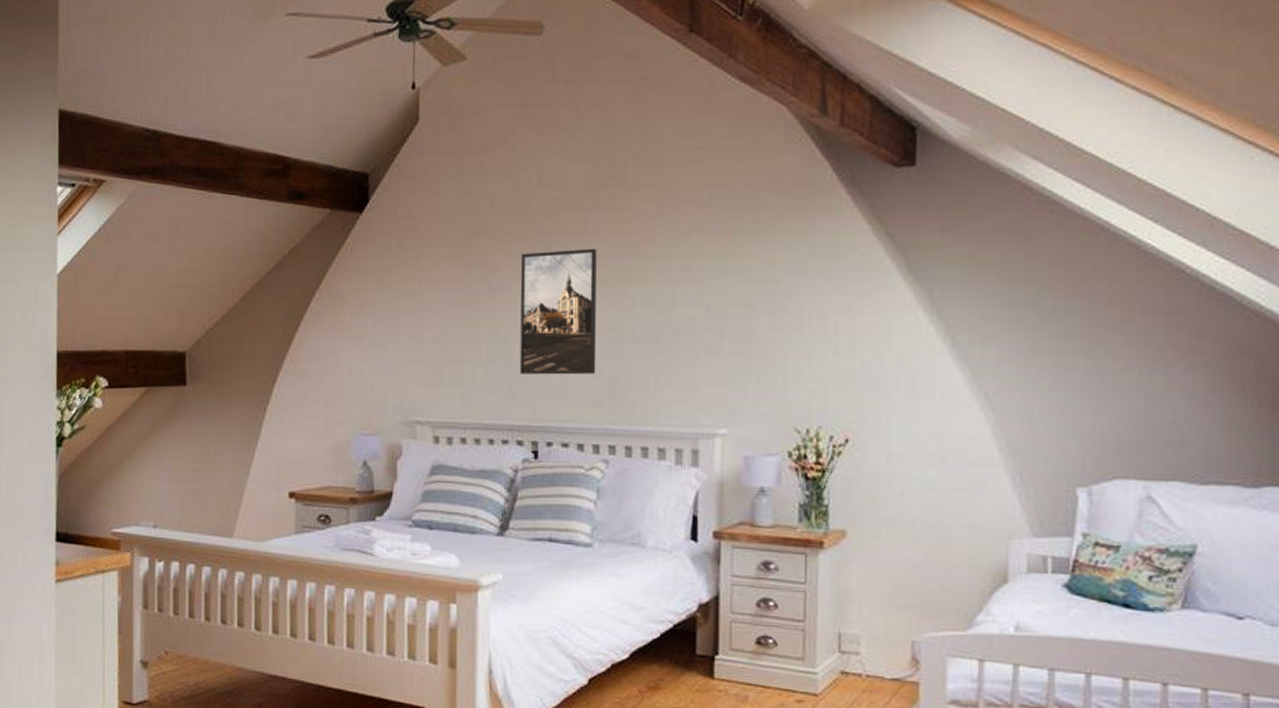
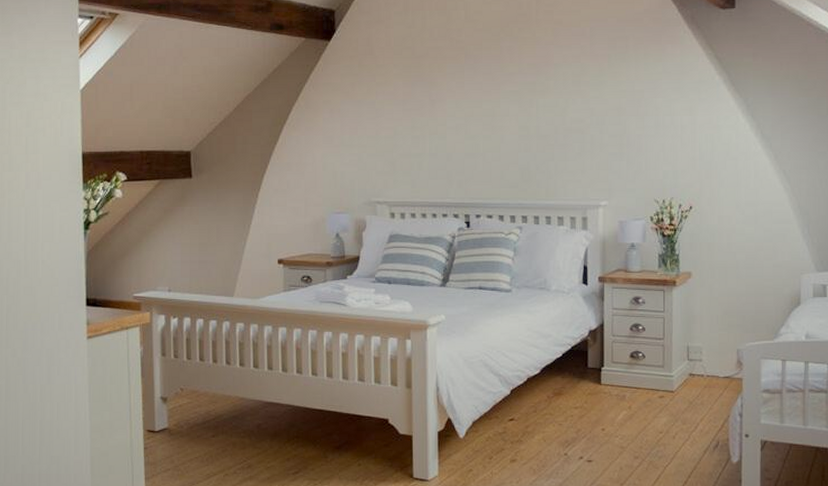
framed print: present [519,248,597,375] -> none [453,68,511,164]

